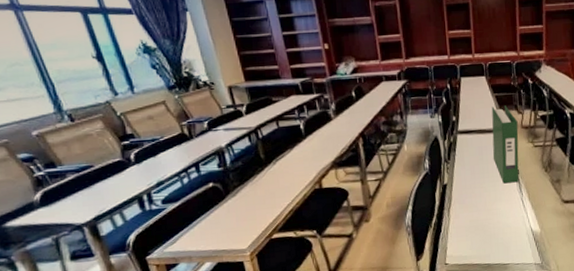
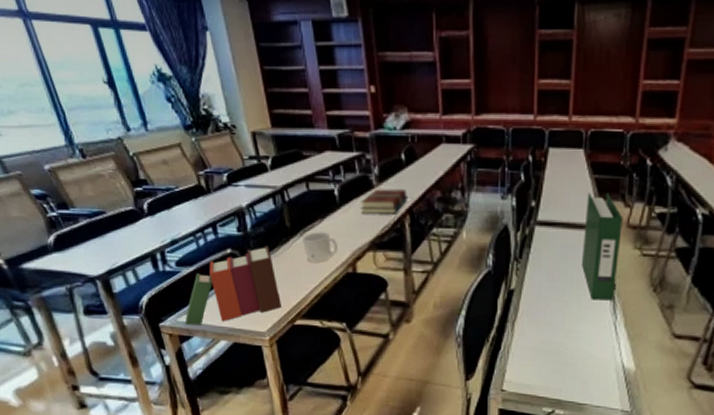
books: none [171,176,260,254] -> present [184,245,281,325]
mug: none [275,159,306,186] -> present [303,232,337,264]
books: none [322,118,361,142] -> present [361,188,409,215]

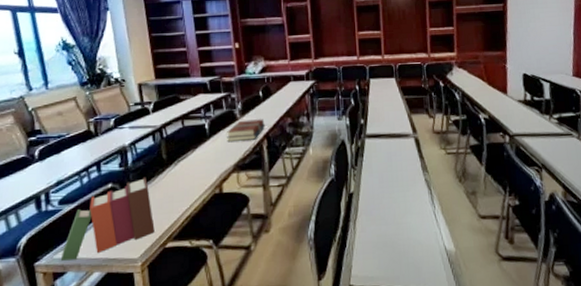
mug: present [303,232,337,264] -> none [177,160,206,189]
binder: present [581,193,623,301] -> none [401,109,431,194]

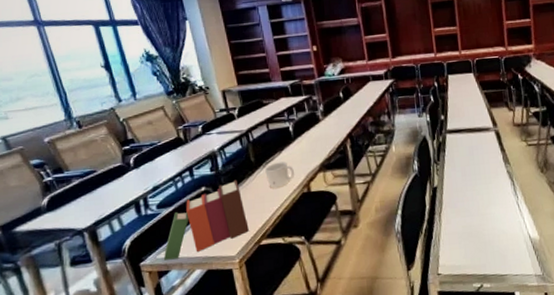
mug: none [177,160,206,189] -> present [265,162,294,190]
books: present [227,119,266,143] -> none [311,119,348,144]

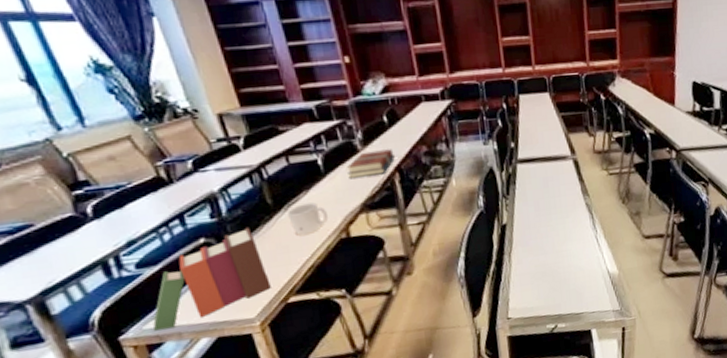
books: none [311,119,348,144] -> present [347,149,396,180]

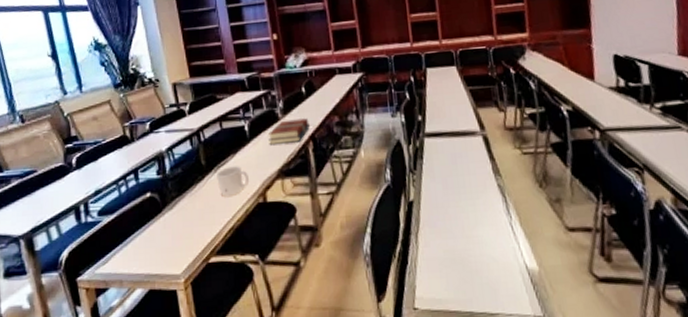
books: present [152,227,271,331] -> none [102,185,197,276]

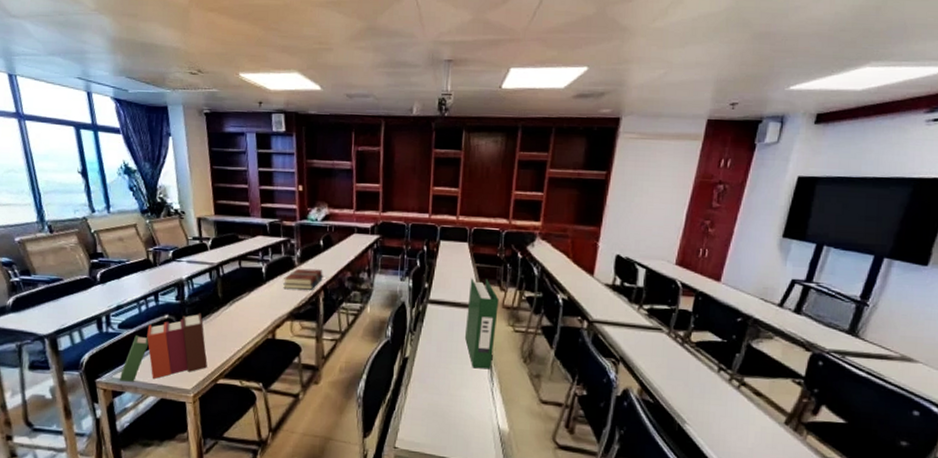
books: none [102,185,197,276] -> present [119,312,207,382]
mug: present [217,166,249,198] -> none [231,302,261,330]
binder: none [465,101,505,202] -> present [464,278,499,370]

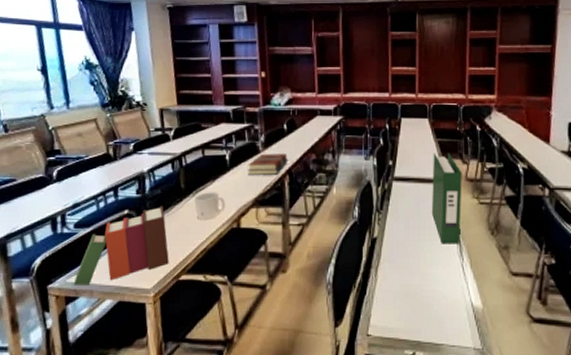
mug: none [231,302,261,330] -> present [194,192,225,221]

